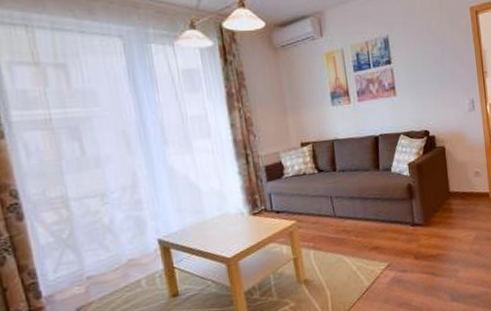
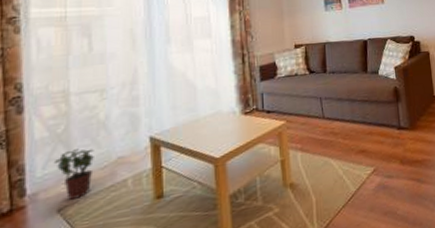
potted plant: none [64,252,105,300] -> present [53,148,94,200]

